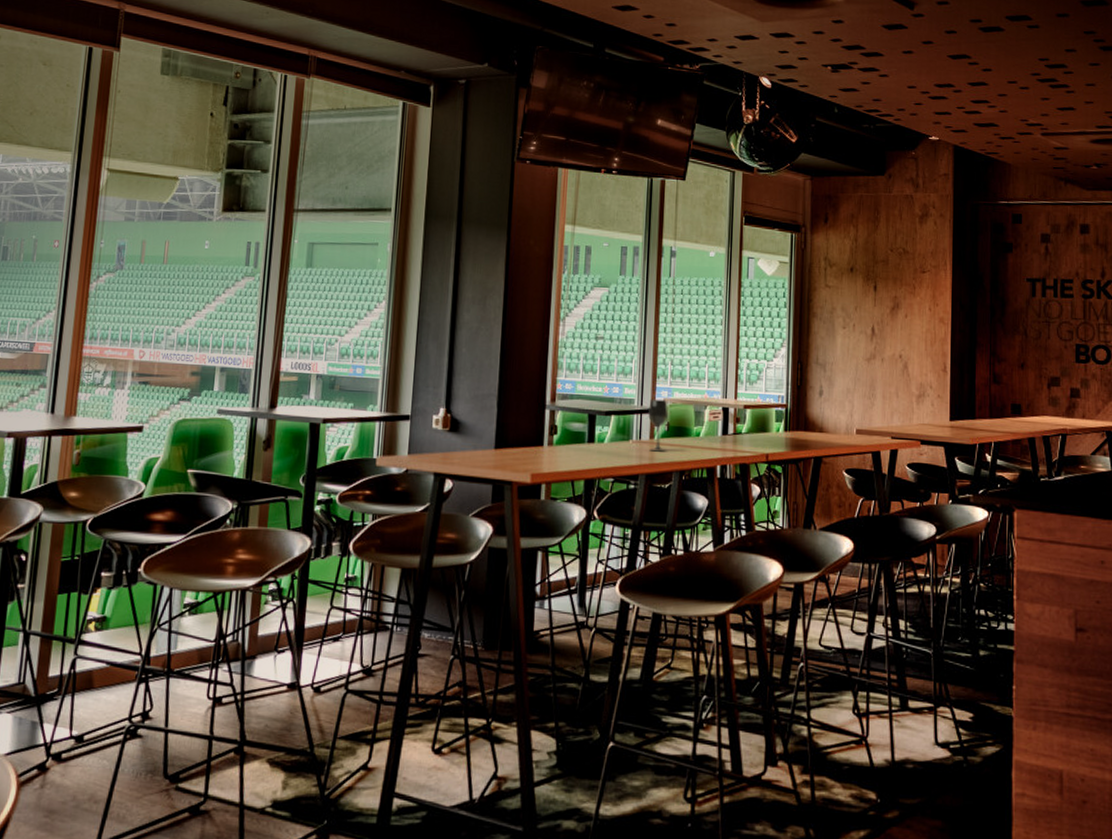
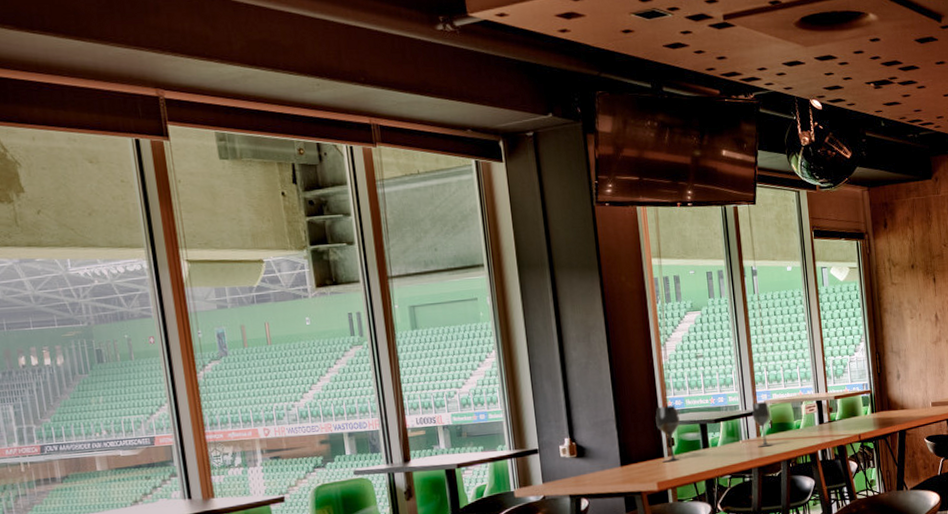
wineglass: none [541,388,567,453] -> present [655,405,685,463]

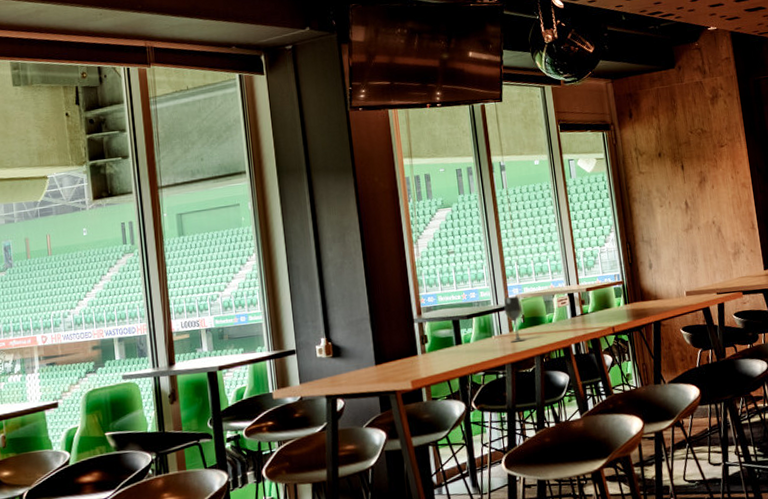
wineglass: present [655,405,685,463] -> none [409,302,438,361]

